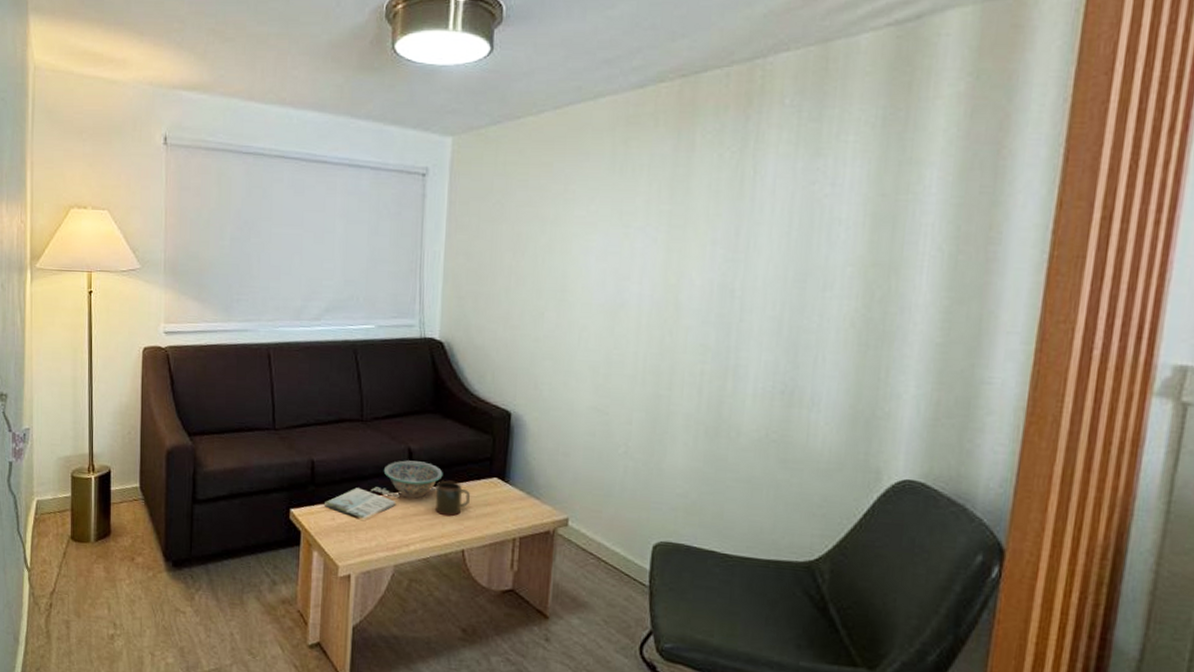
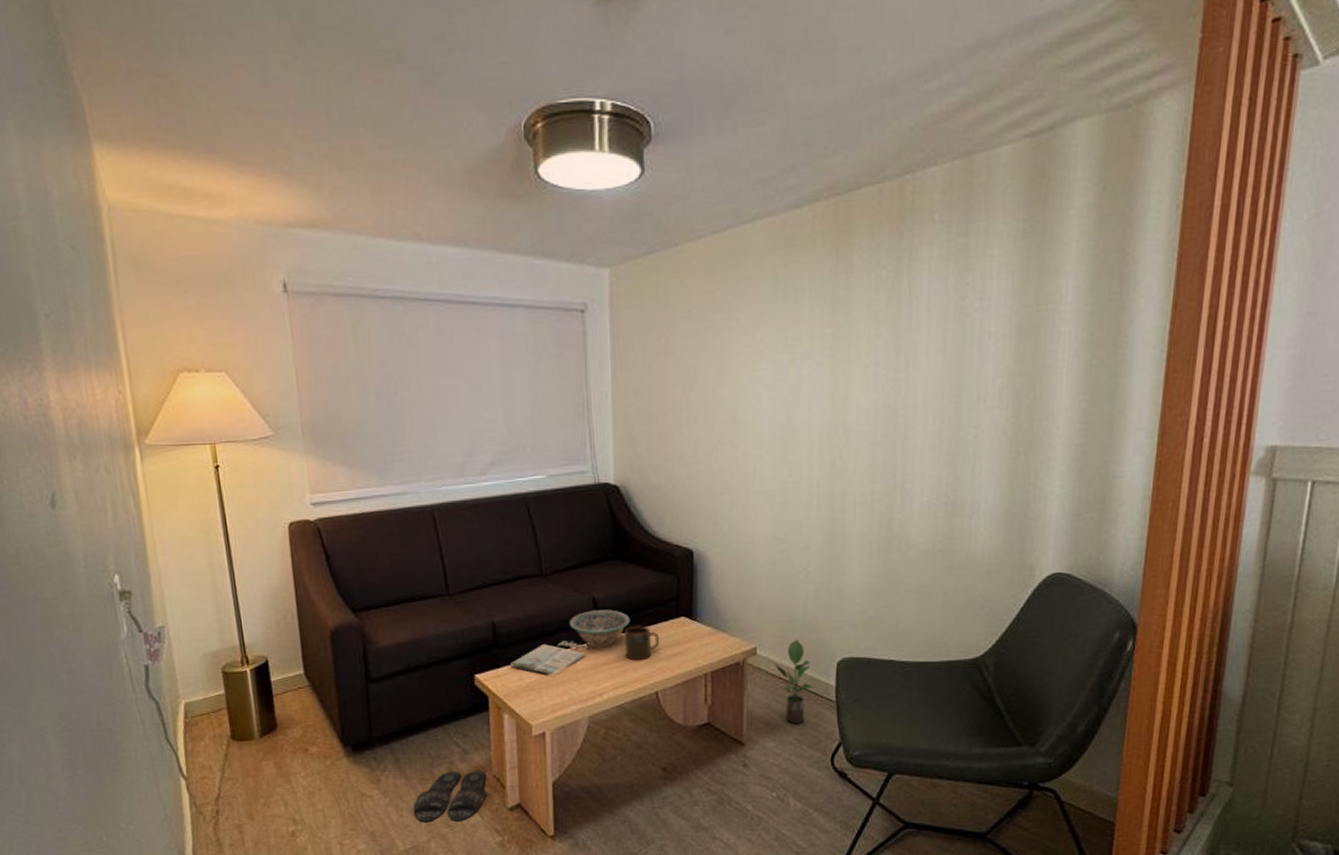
slippers: none [220,599,291,651] -> present [413,770,488,823]
potted plant: none [586,516,625,605] -> present [774,640,813,725]

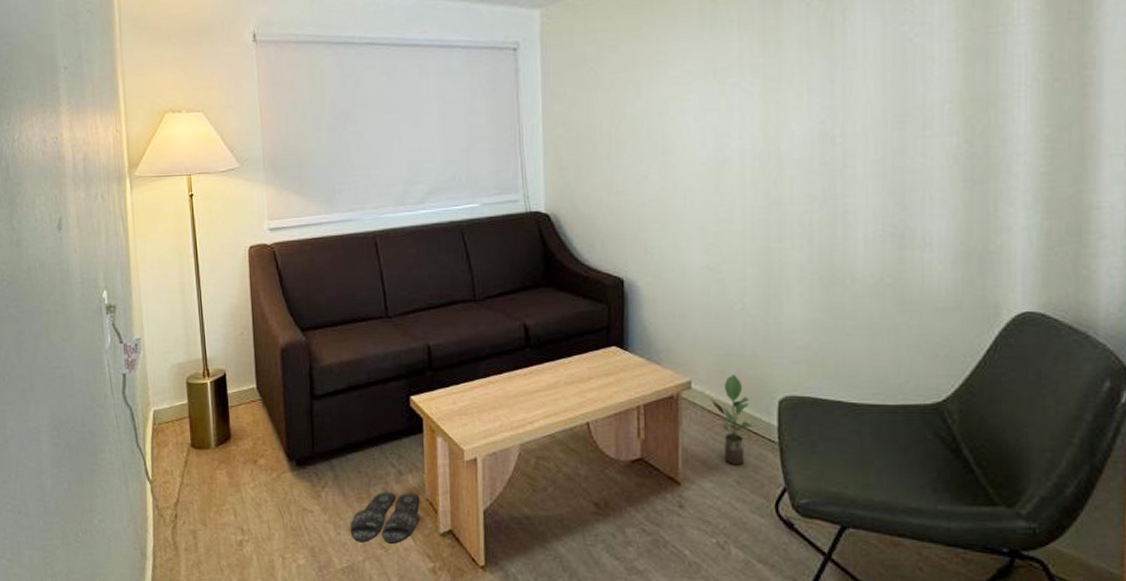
magazine: present [511,641,588,677] -> none [444,366,519,402]
decorative bowl: present [568,610,630,648] -> none [500,337,561,375]
mug: present [624,625,659,661] -> none [554,353,590,390]

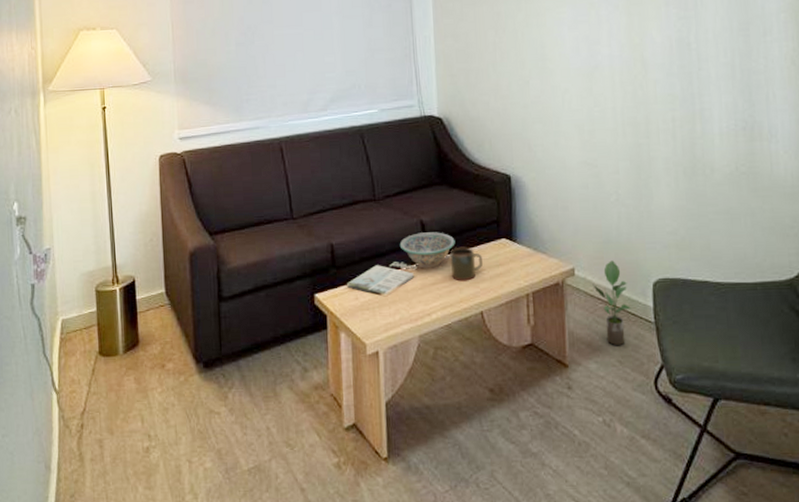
slippers: present [350,492,421,544] -> none [256,389,325,441]
magazine: none [444,366,519,402] -> present [347,261,417,297]
decorative bowl: none [500,337,561,375] -> present [399,232,455,269]
mug: none [554,353,590,390] -> present [450,246,483,282]

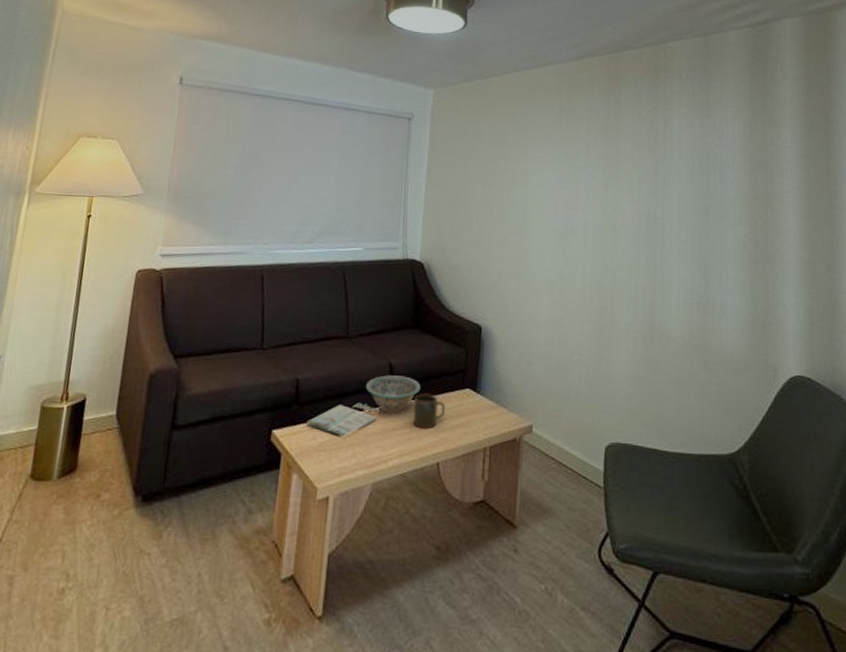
potted plant: present [592,260,631,346] -> none [548,420,583,510]

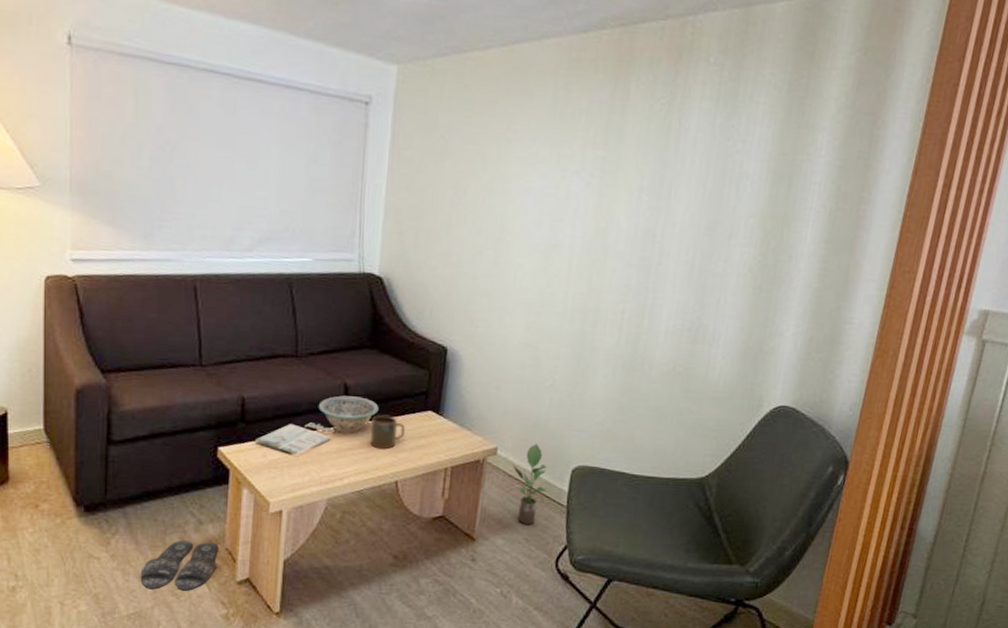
slippers: none [187,532,266,591] -> present [140,540,219,591]
potted plant: none [548,420,583,510] -> present [513,444,547,525]

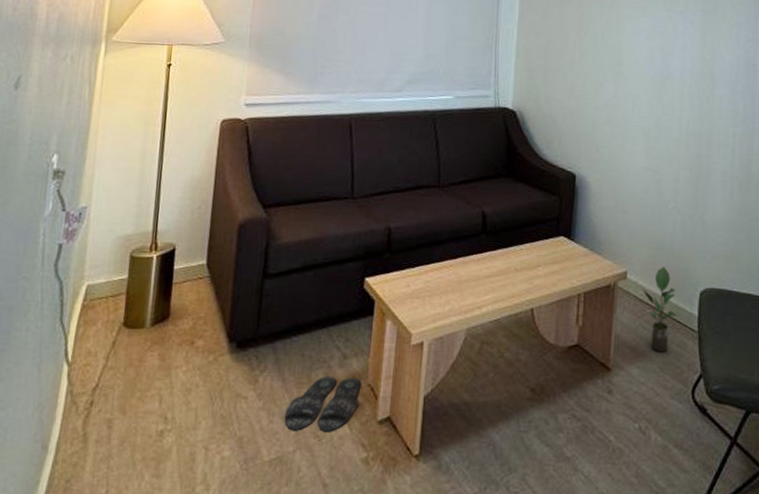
magazine: present [256,423,334,457] -> none [400,251,473,286]
decorative bowl: present [318,395,379,433] -> none [458,223,514,261]
mug: present [369,414,405,450] -> none [506,241,539,277]

